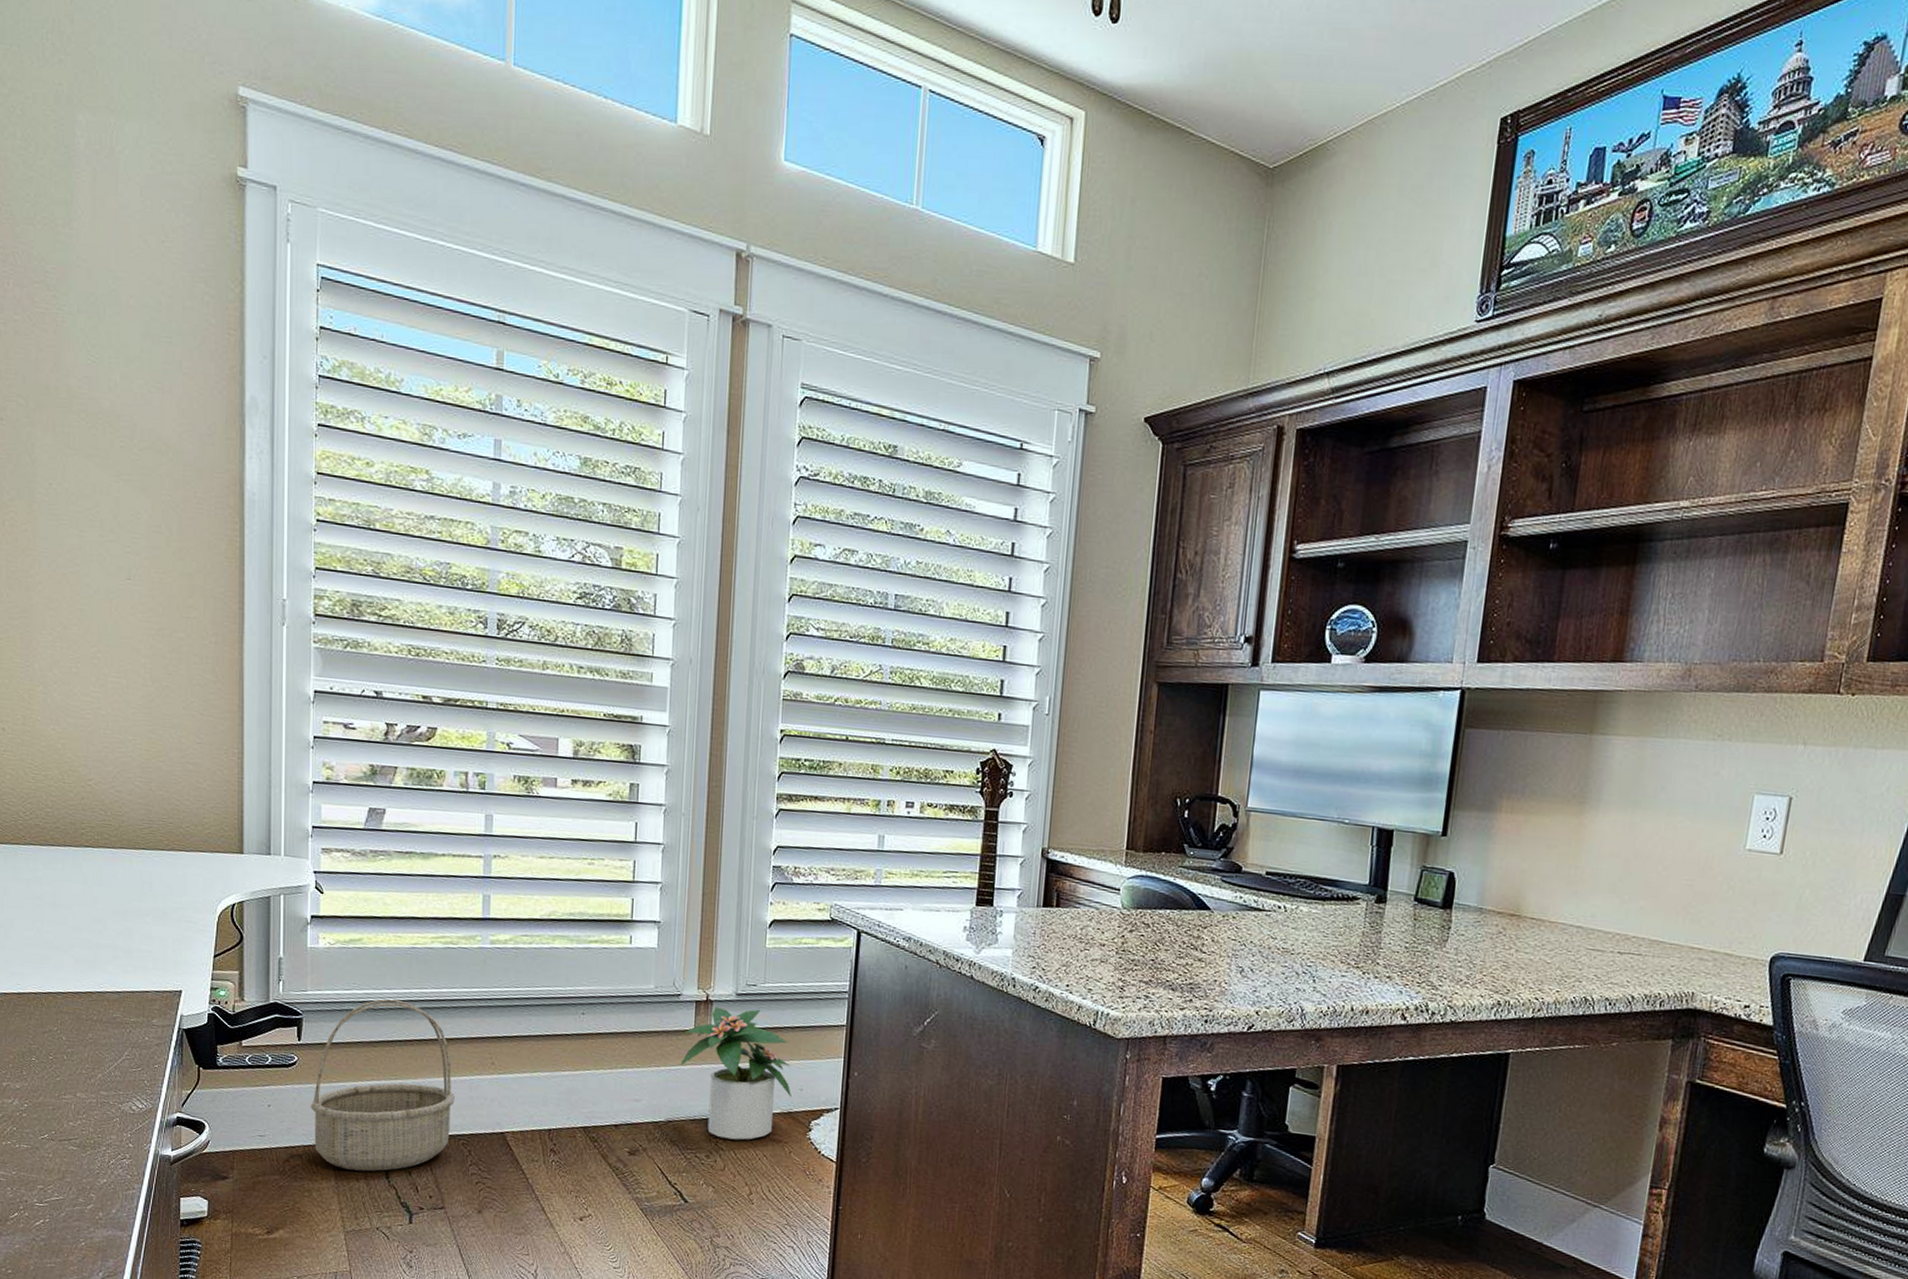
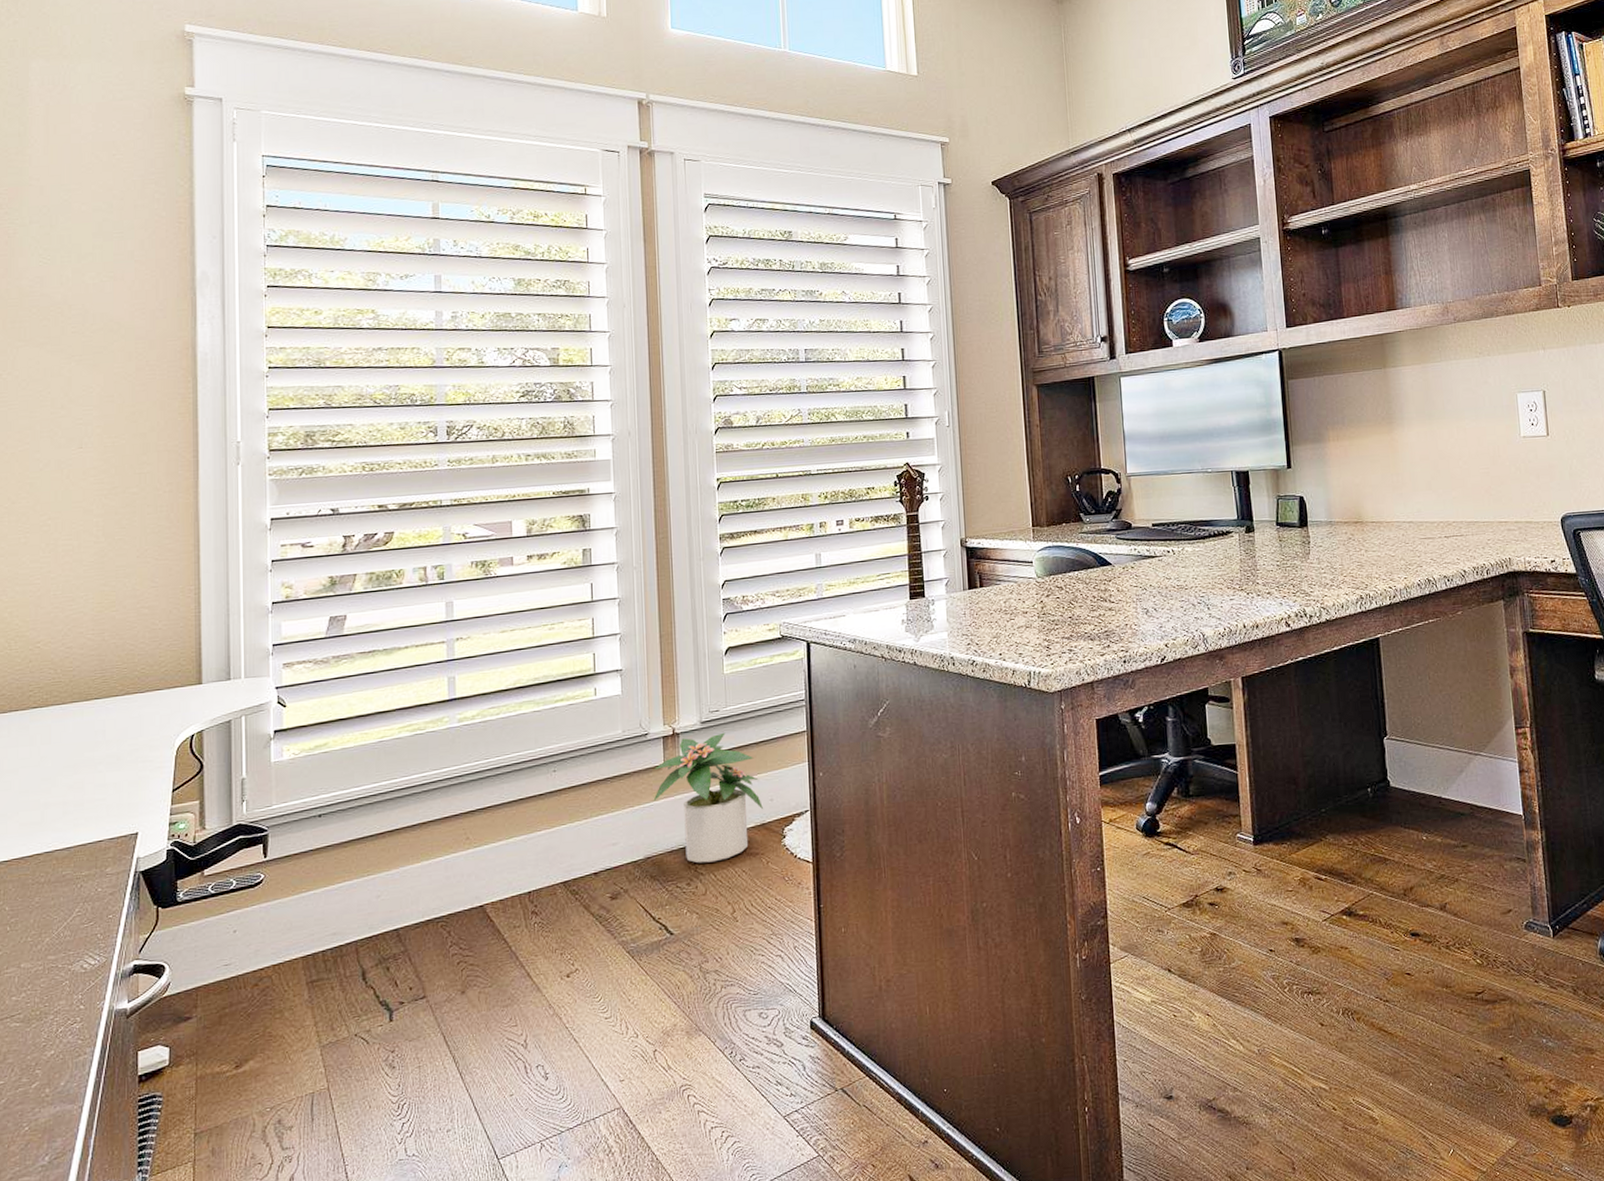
basket: present [310,998,455,1172] -> none [279,795,431,980]

